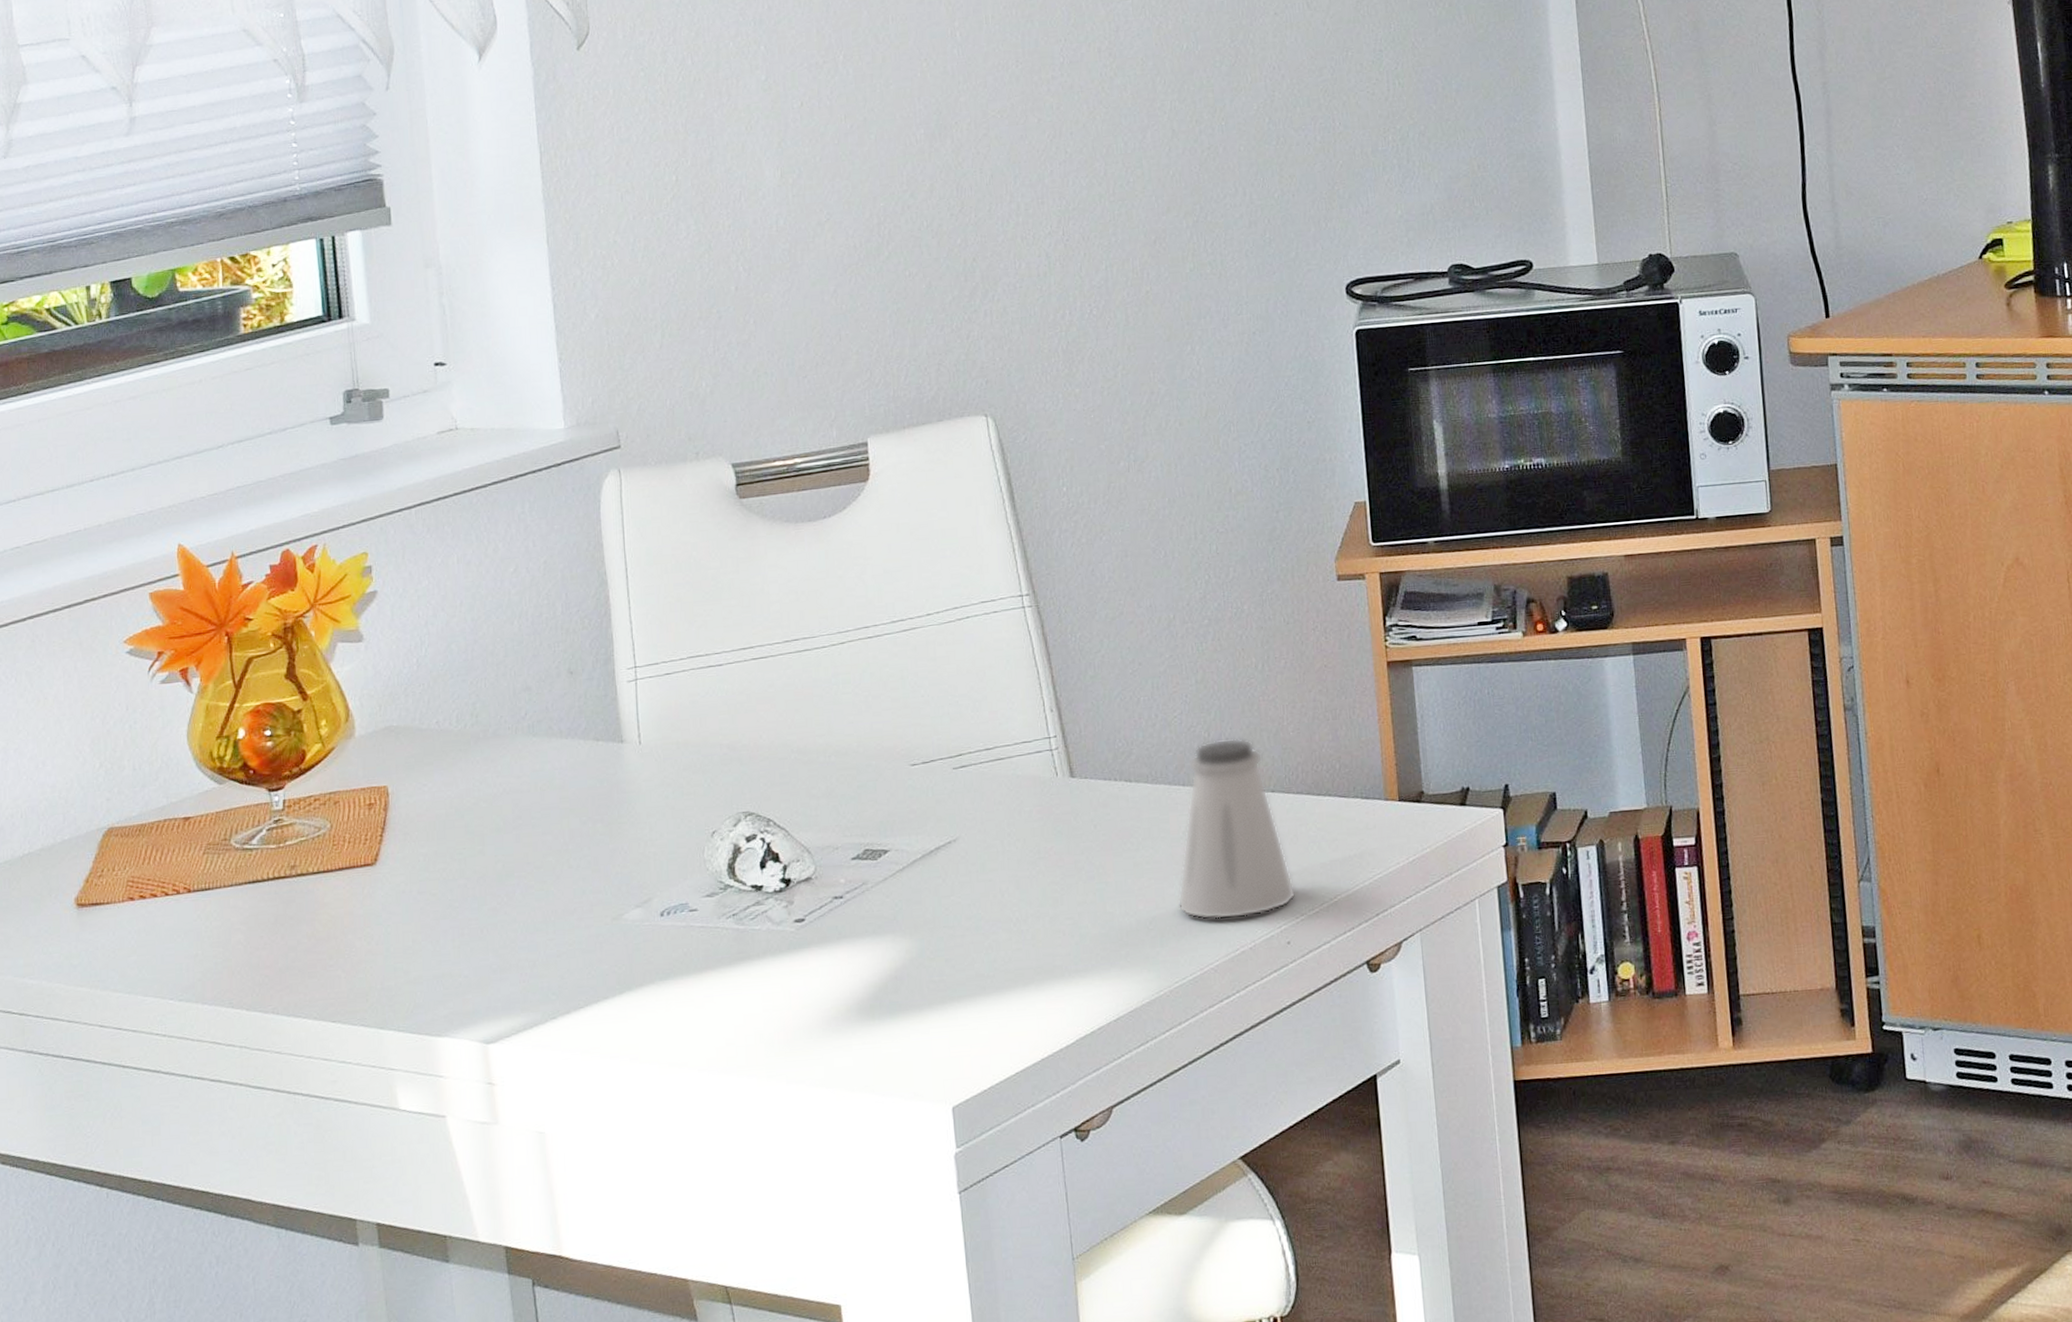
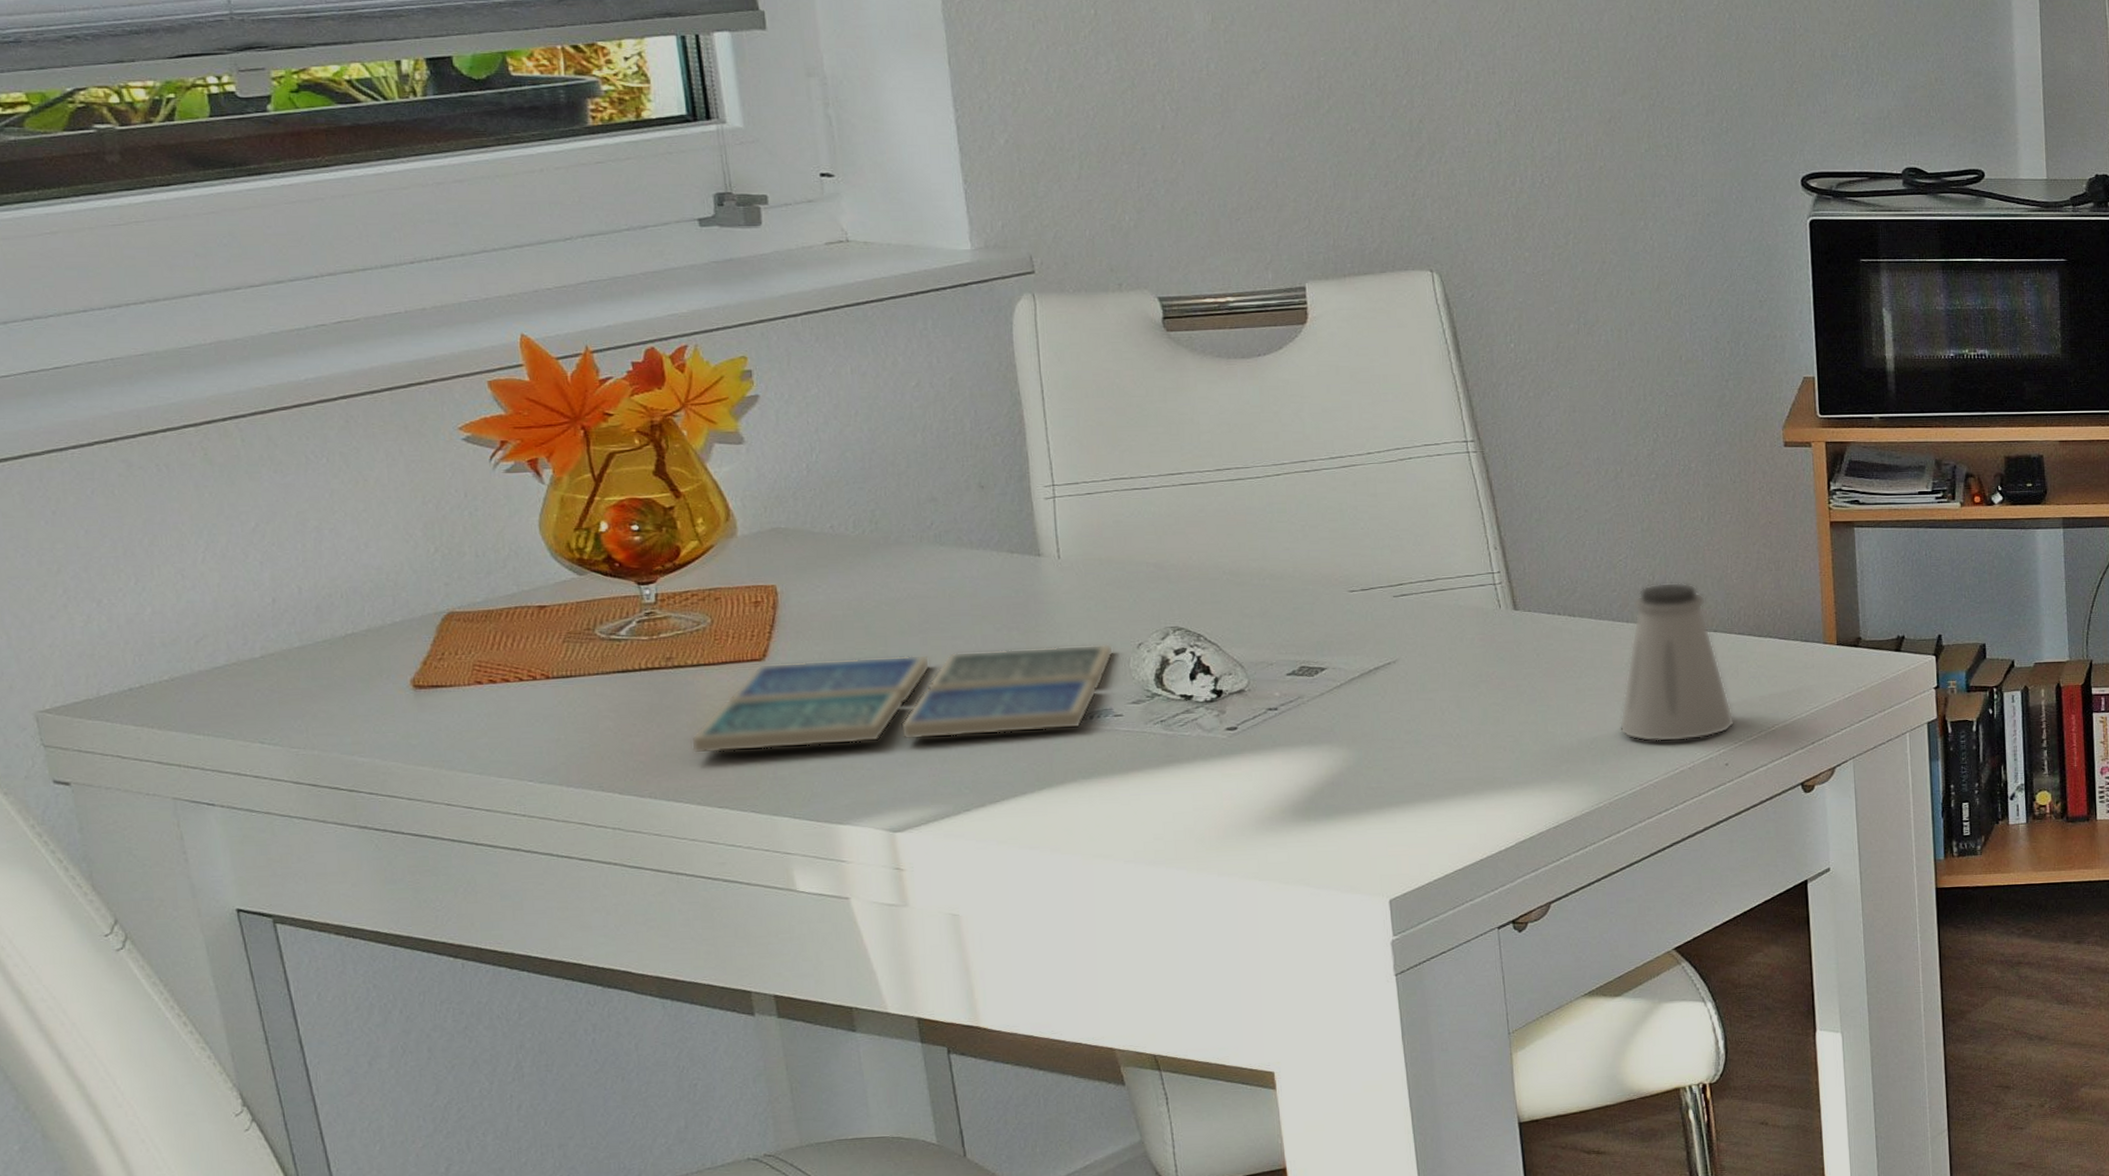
drink coaster: none [309,833,690,966] -> present [690,644,1114,754]

